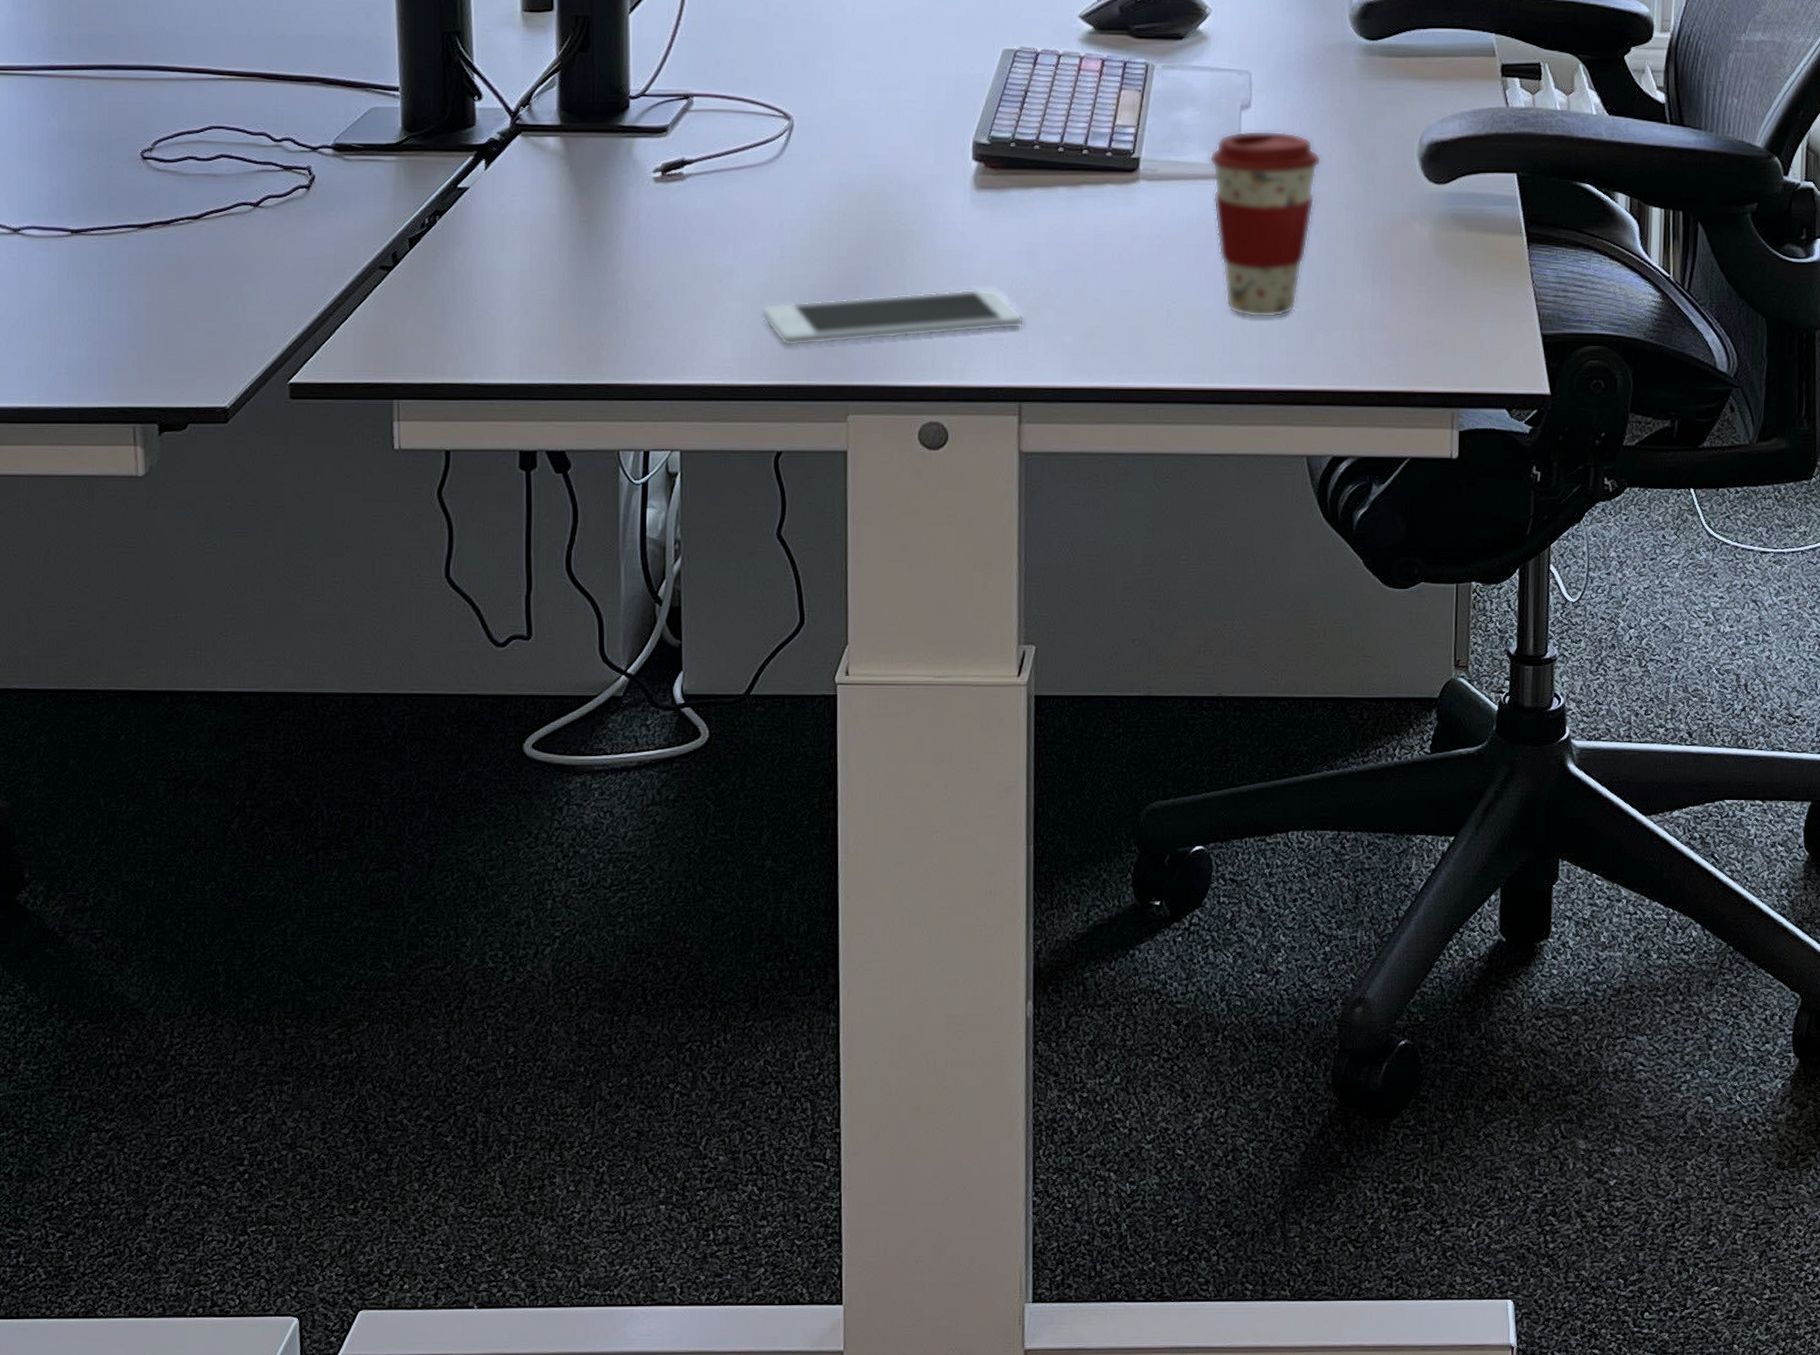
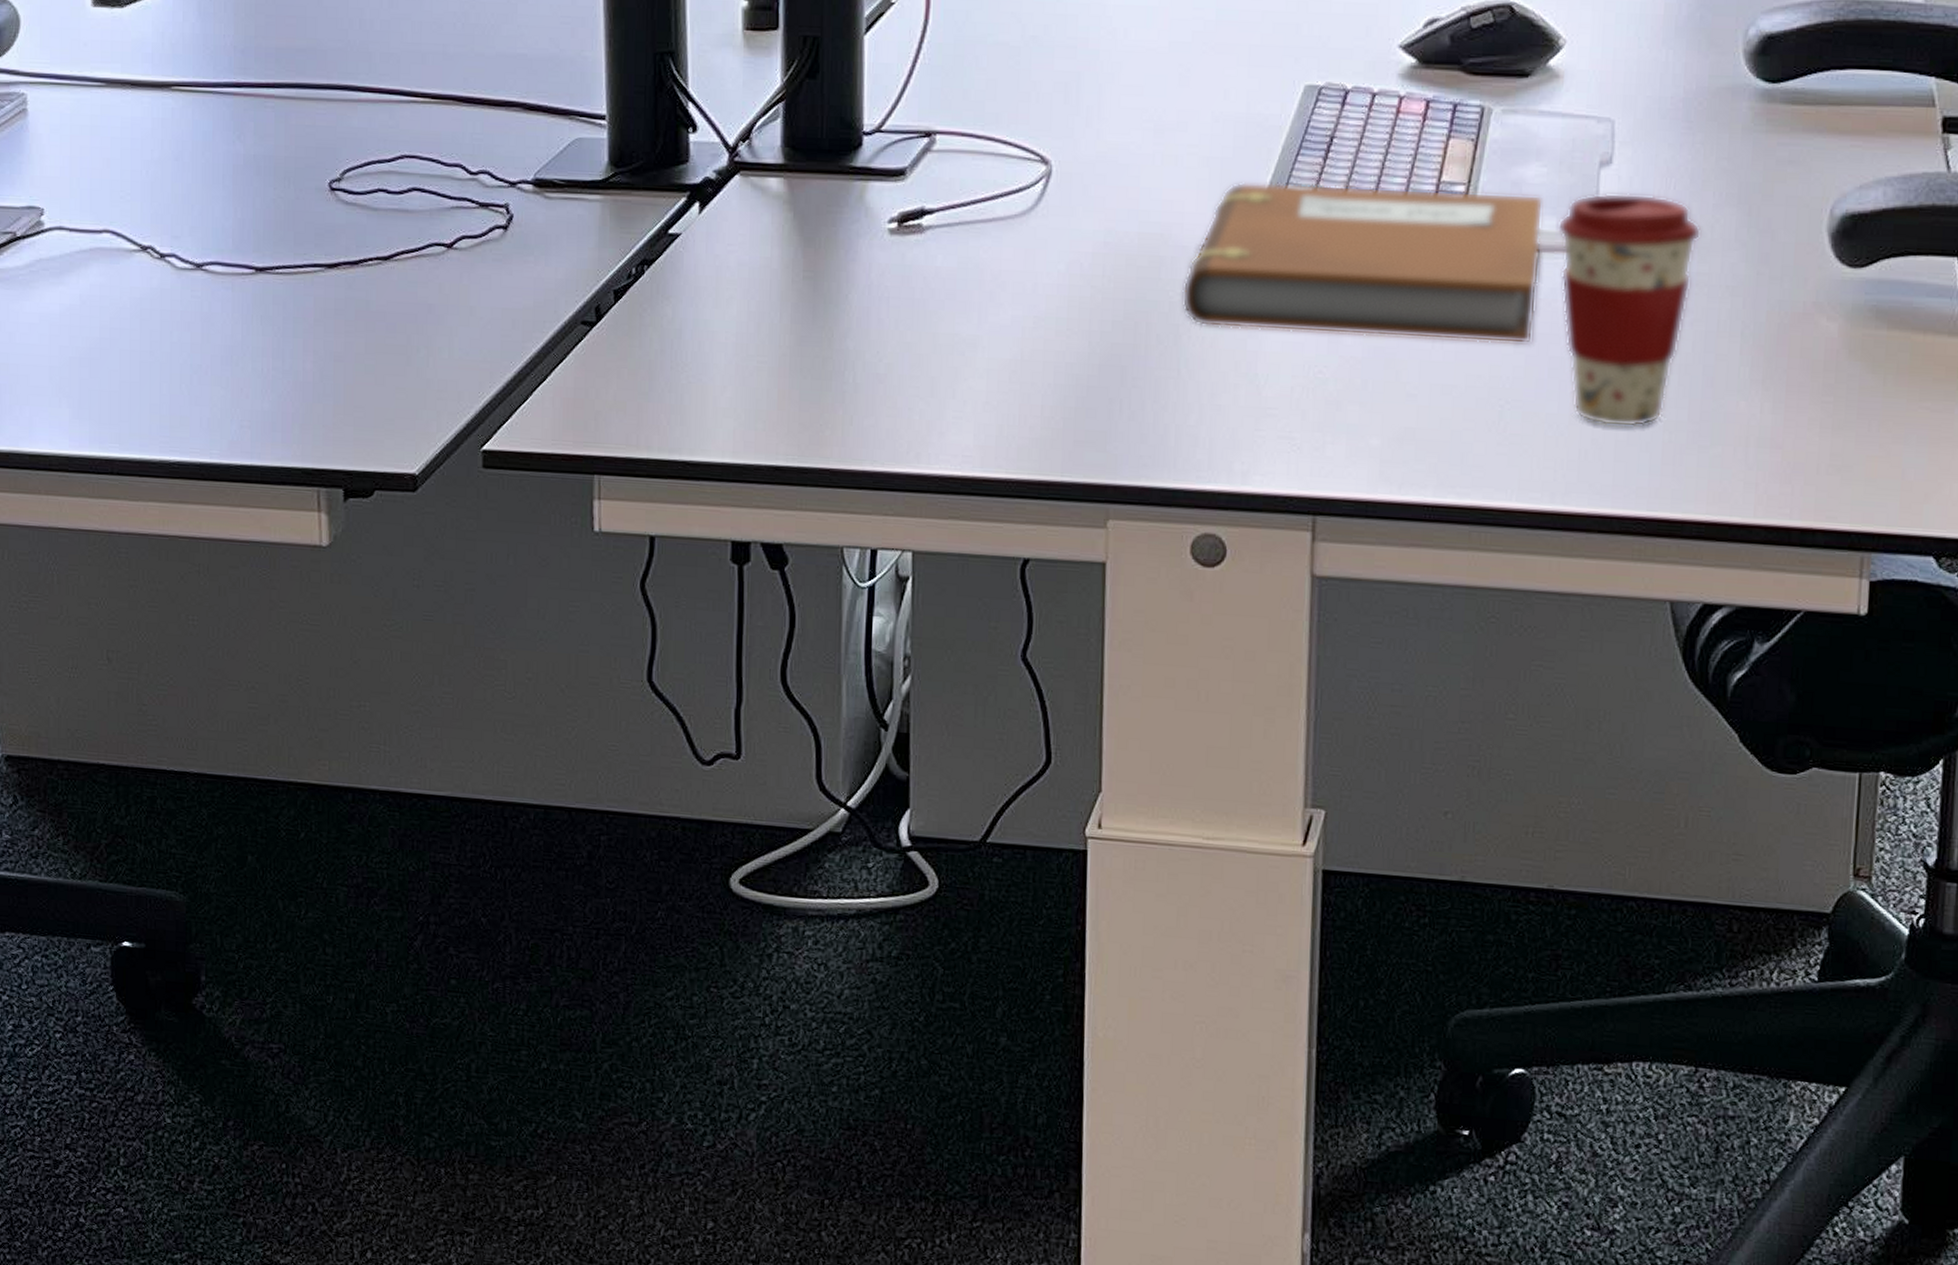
cell phone: present [760,288,1025,347] -> none [1008,375,1323,436]
notebook: none [906,130,1198,255] -> present [1182,182,1544,345]

